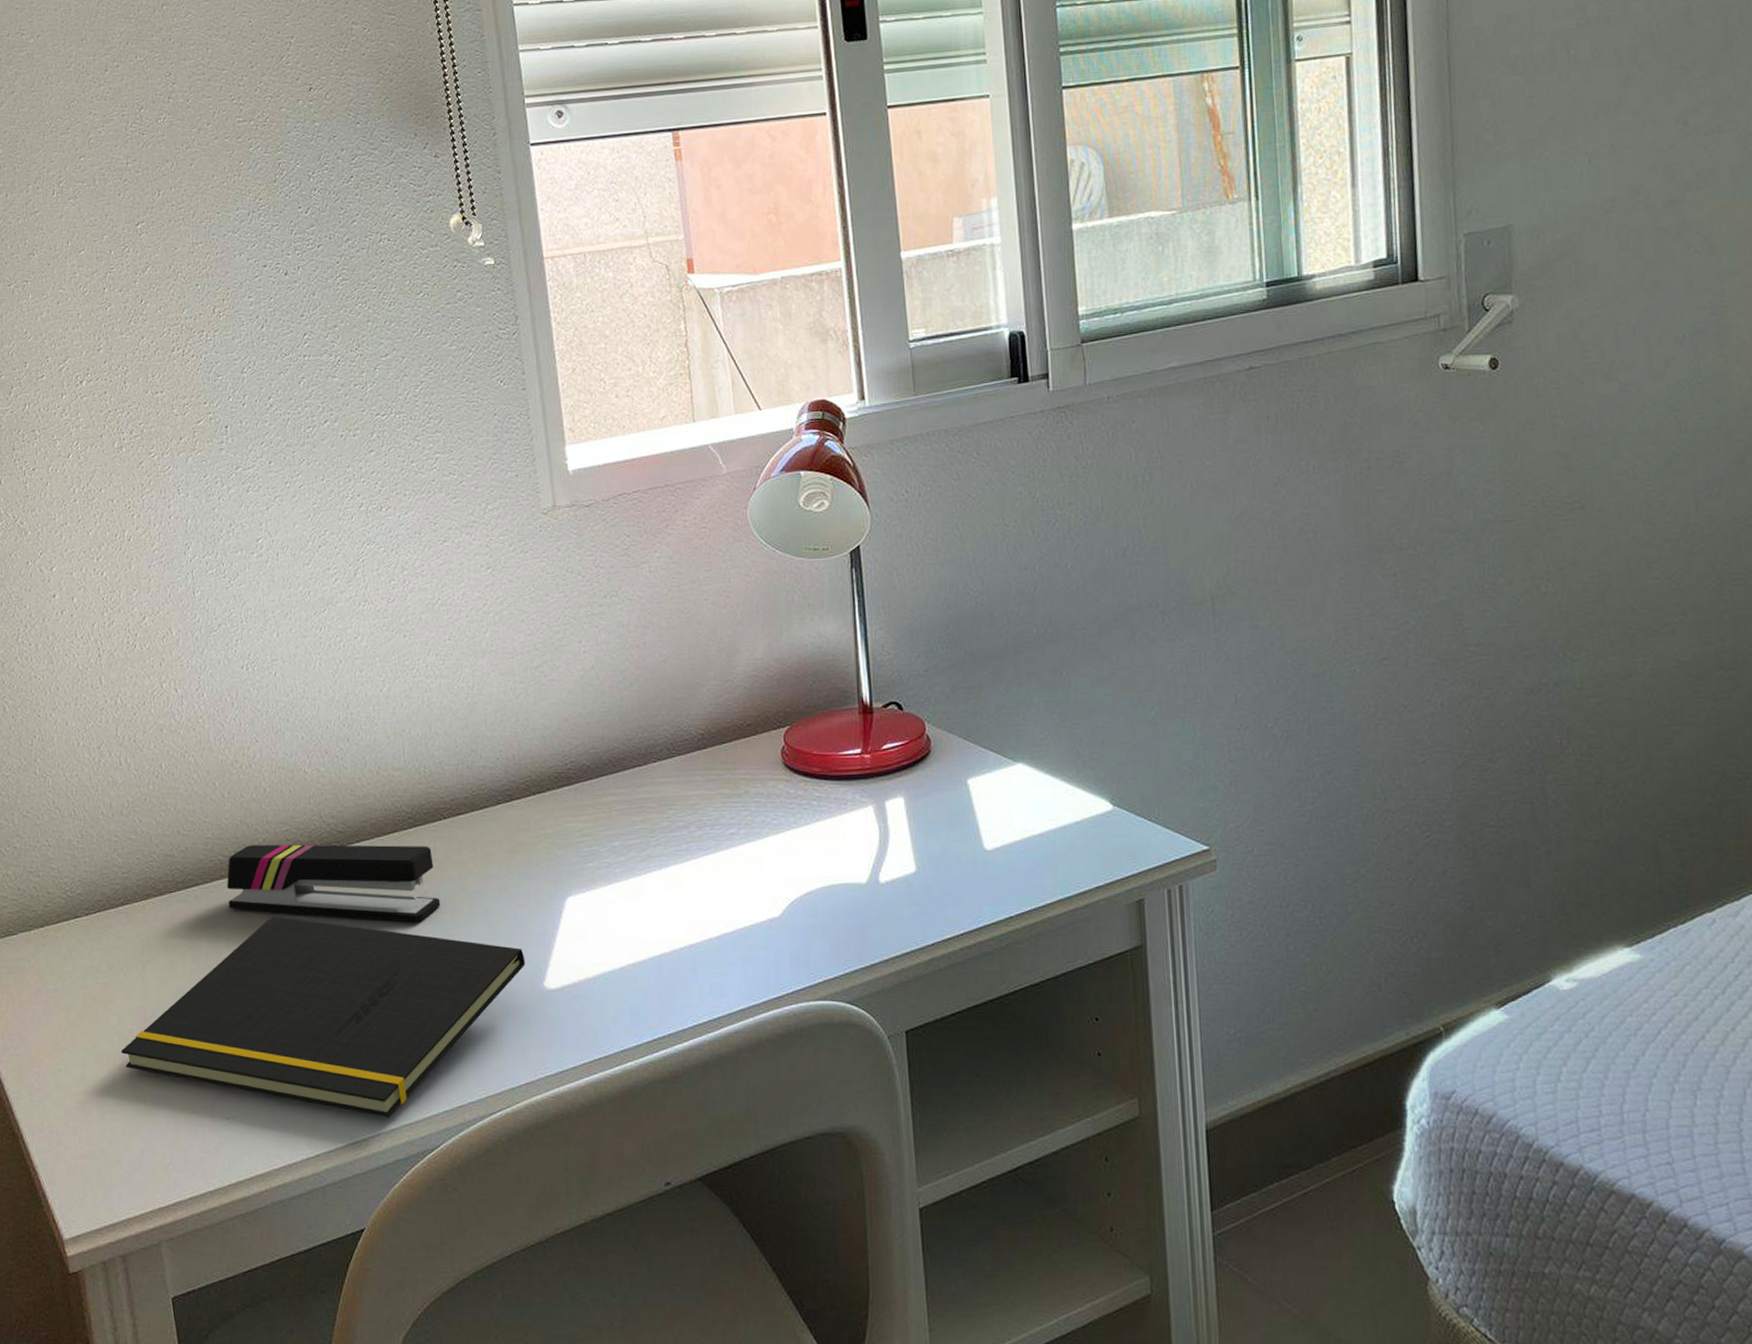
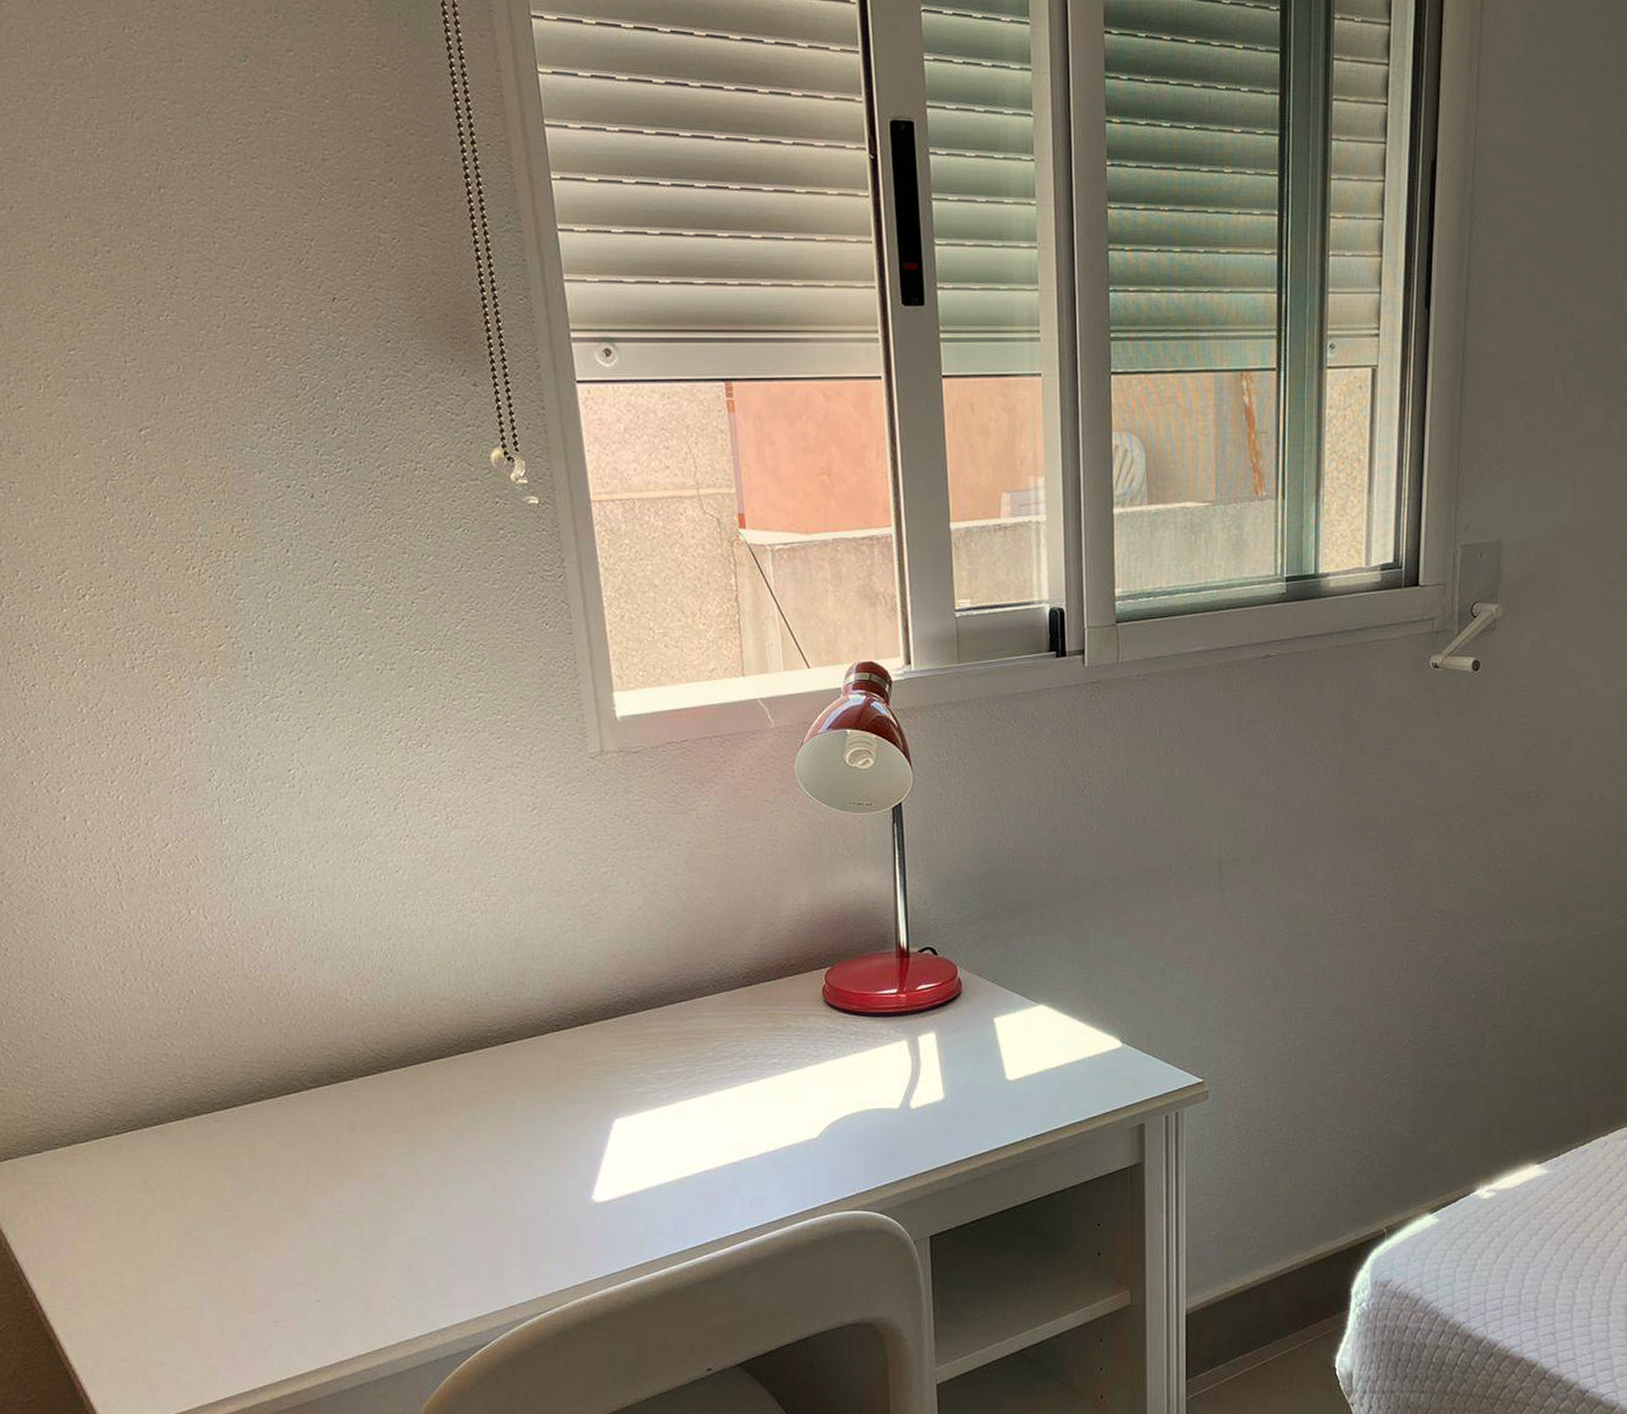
notepad: present [120,915,525,1118] -> none [160,1135,574,1318]
stapler: present [227,844,440,921] -> none [267,1068,489,1141]

